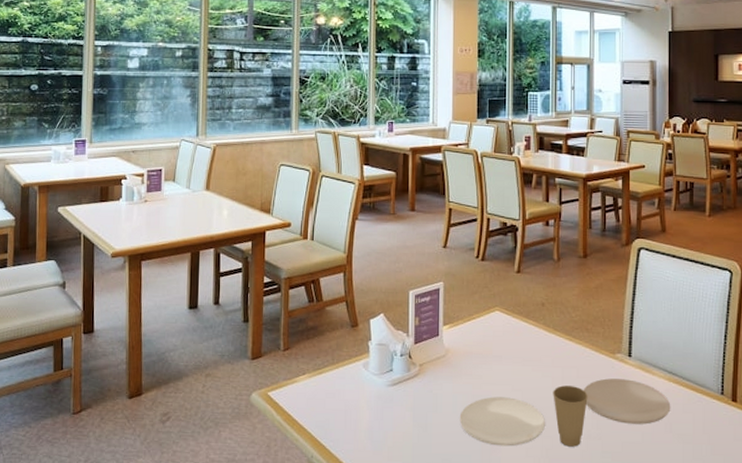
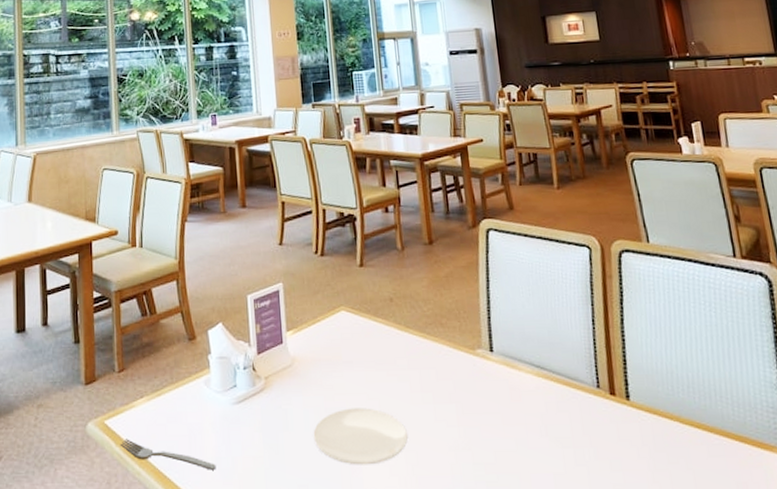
fork: none [281,409,368,441] -> present [120,439,216,470]
cup: present [553,385,588,447] -> none [412,390,451,461]
plate: present [583,378,671,425] -> none [444,378,544,429]

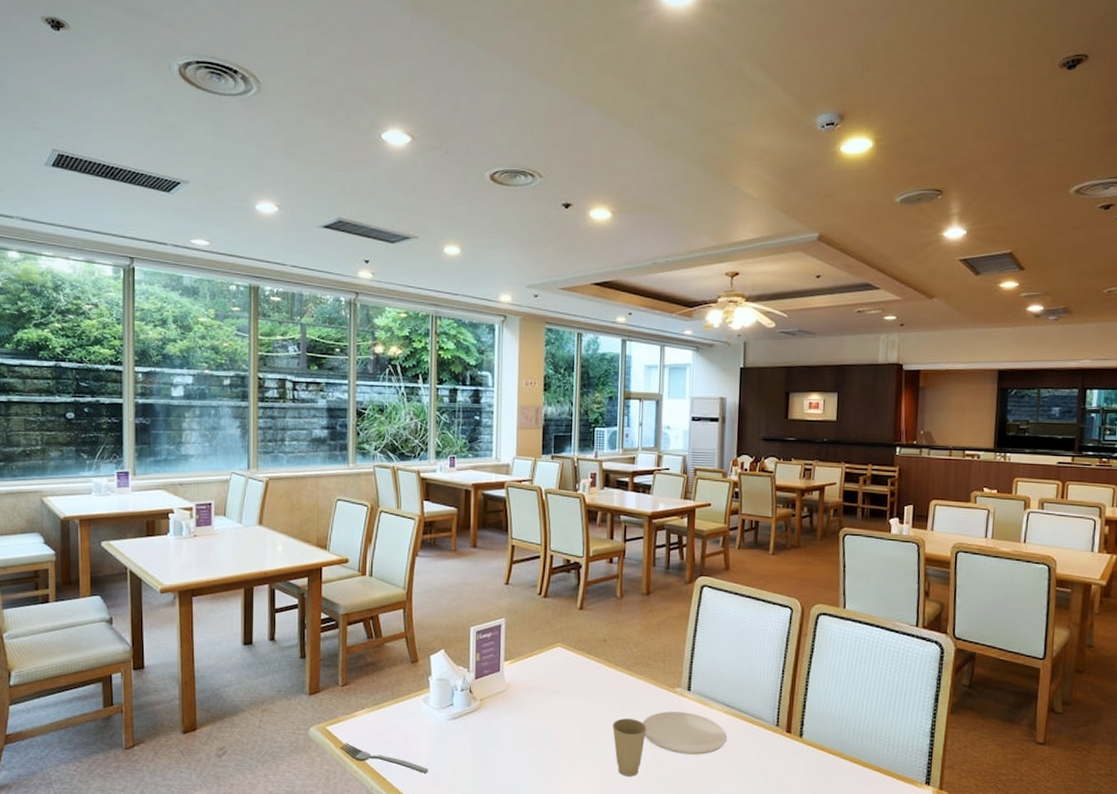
plate: present [313,408,408,465] -> none [519,729,604,777]
cup: none [412,390,451,461] -> present [612,718,647,776]
plate: none [444,378,544,429] -> present [642,711,728,755]

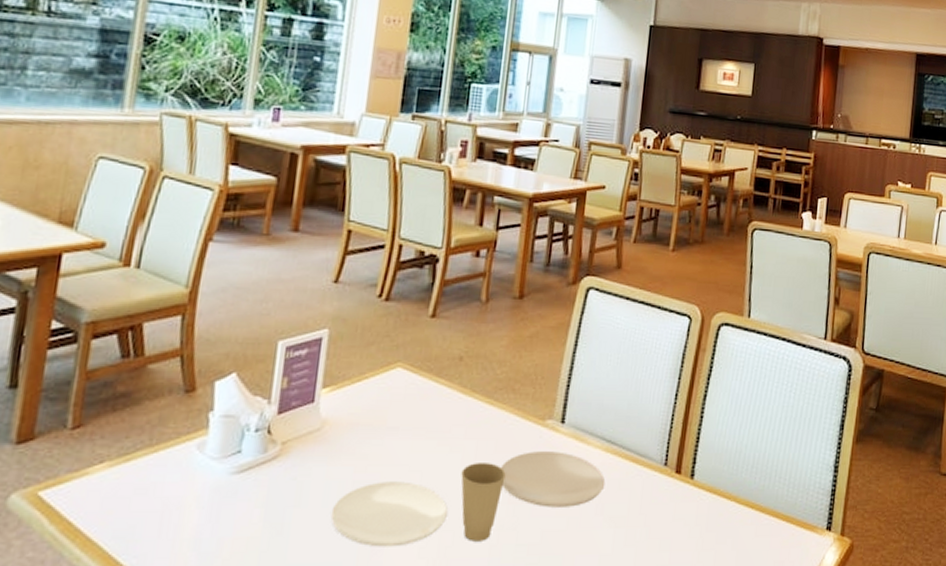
fork: present [340,743,428,773] -> none [56,515,194,554]
plate: none [519,729,604,777] -> present [331,481,448,547]

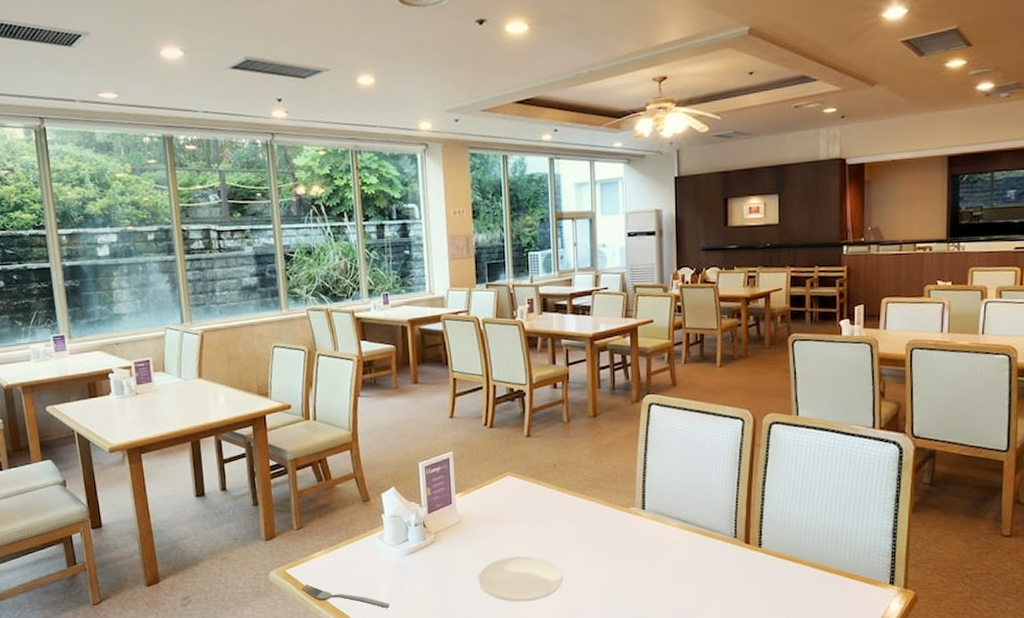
fork: none [56,515,194,554] -> present [300,584,390,608]
cup: present [461,463,506,542] -> none [569,541,603,597]
plate: present [500,451,606,508] -> none [598,531,685,572]

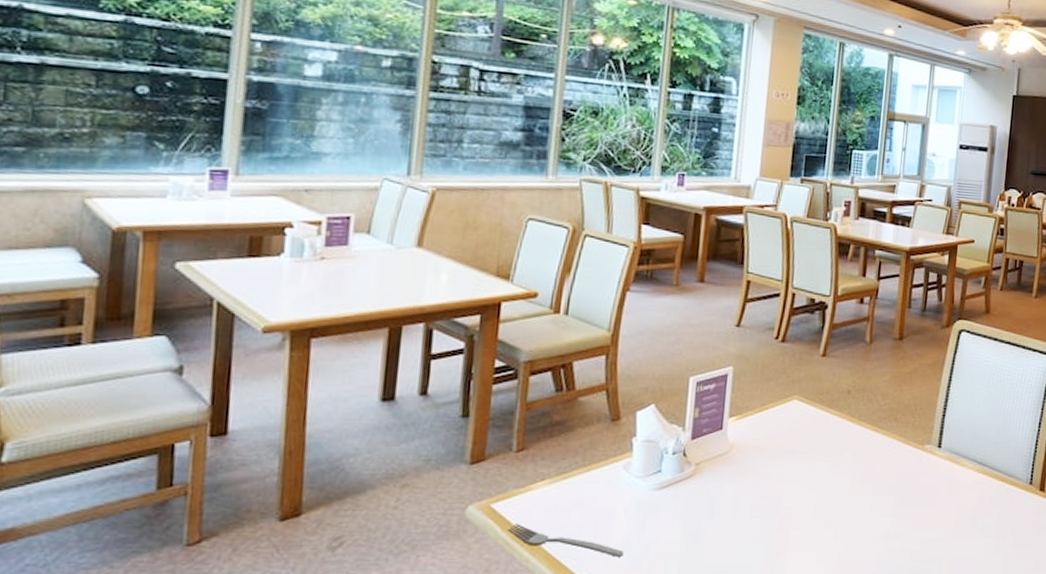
plate: present [478,556,563,602] -> none [740,497,840,552]

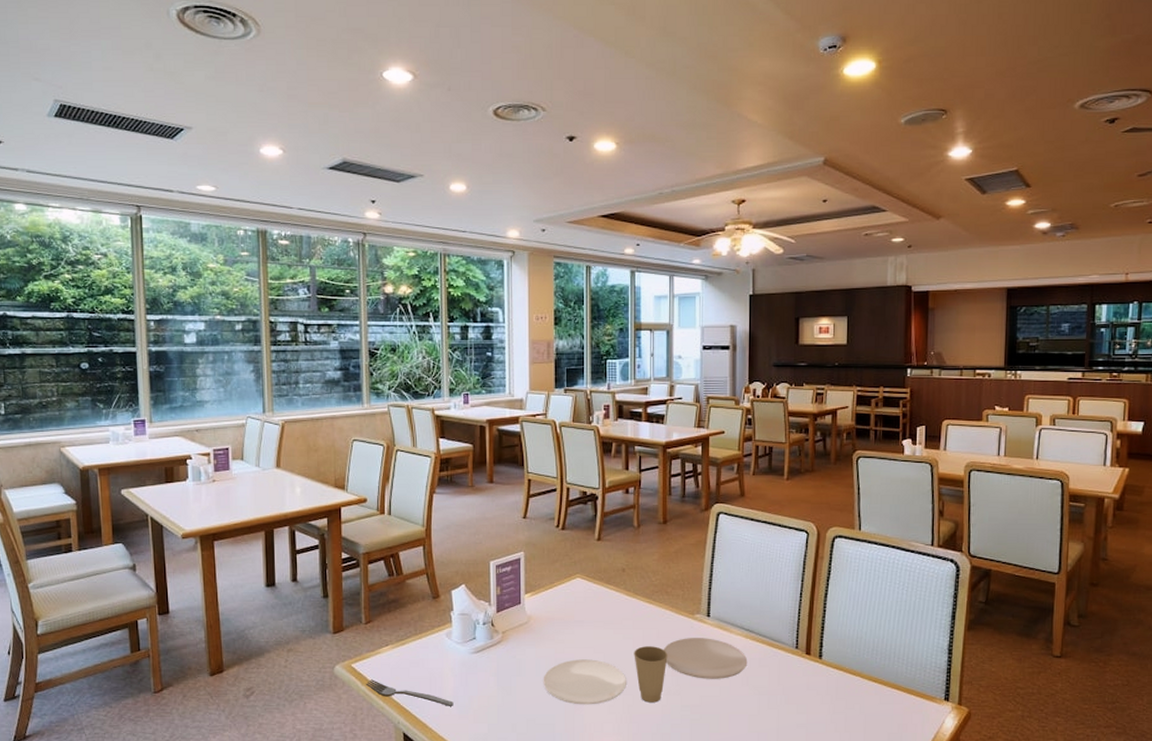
plate: none [740,497,840,552] -> present [543,659,626,705]
cup: none [851,481,890,548] -> present [634,646,668,703]
plate: none [885,472,978,520] -> present [663,638,748,679]

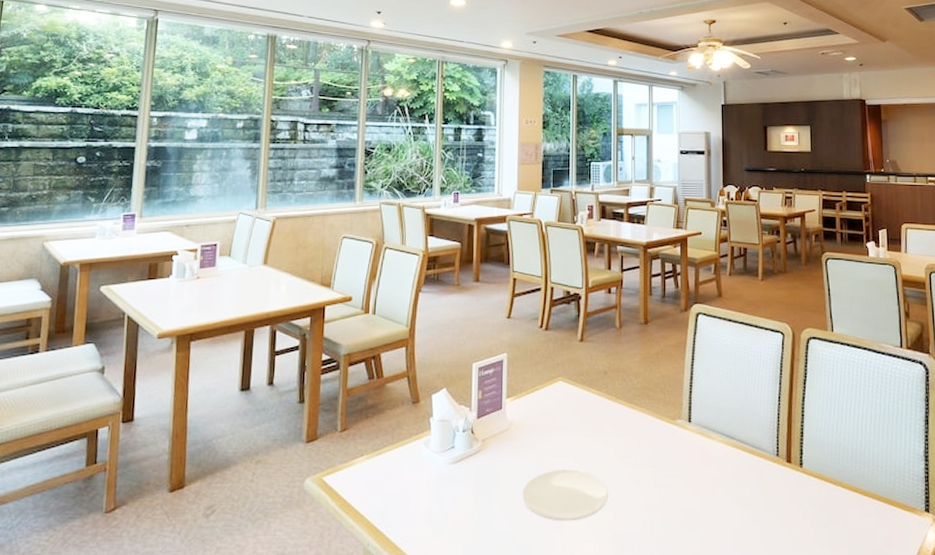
fork: present [365,679,454,706] -> none [336,494,428,525]
cup: present [634,646,668,703] -> none [615,455,650,518]
plate: present [663,638,748,679] -> none [645,445,730,491]

